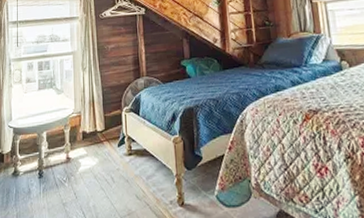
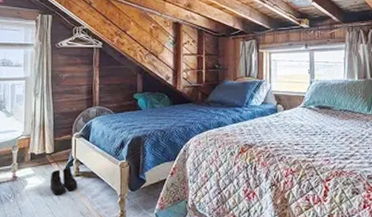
boots: none [103,145,131,178] -> present [50,167,78,196]

